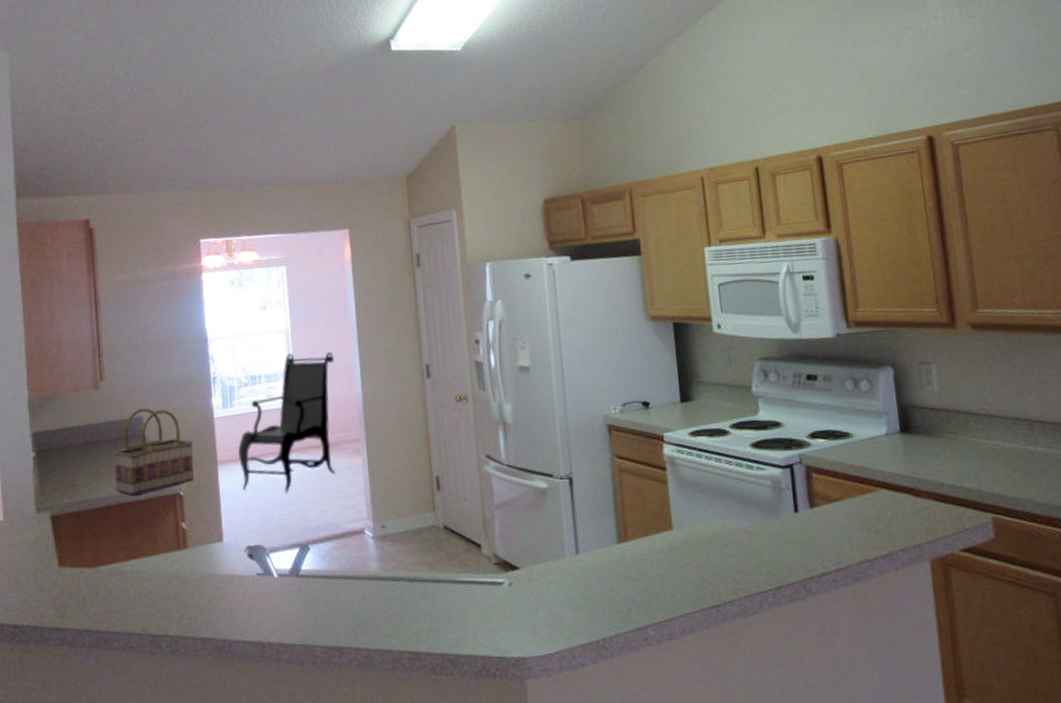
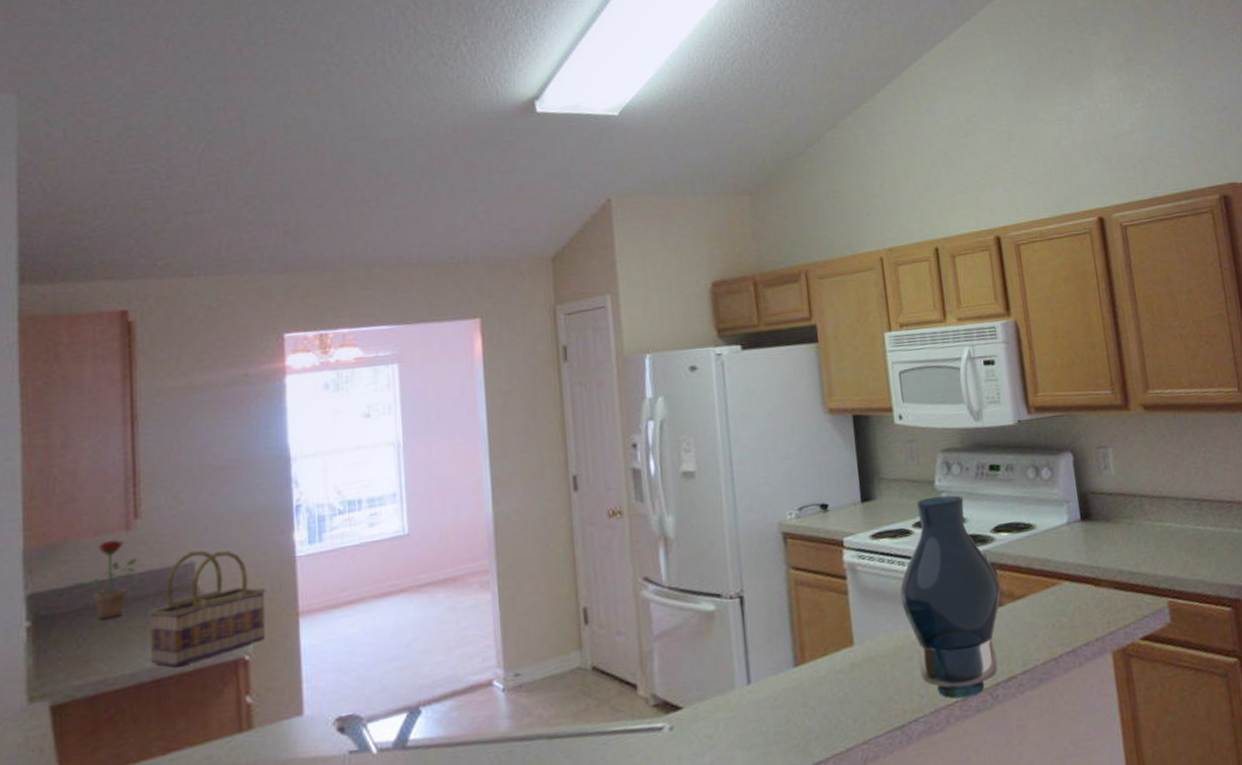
decorative plant: none [63,395,103,455] -> present [75,539,136,620]
armchair: present [238,351,335,493] -> none [328,465,458,647]
vase: none [717,401,816,588] -> present [900,495,1001,699]

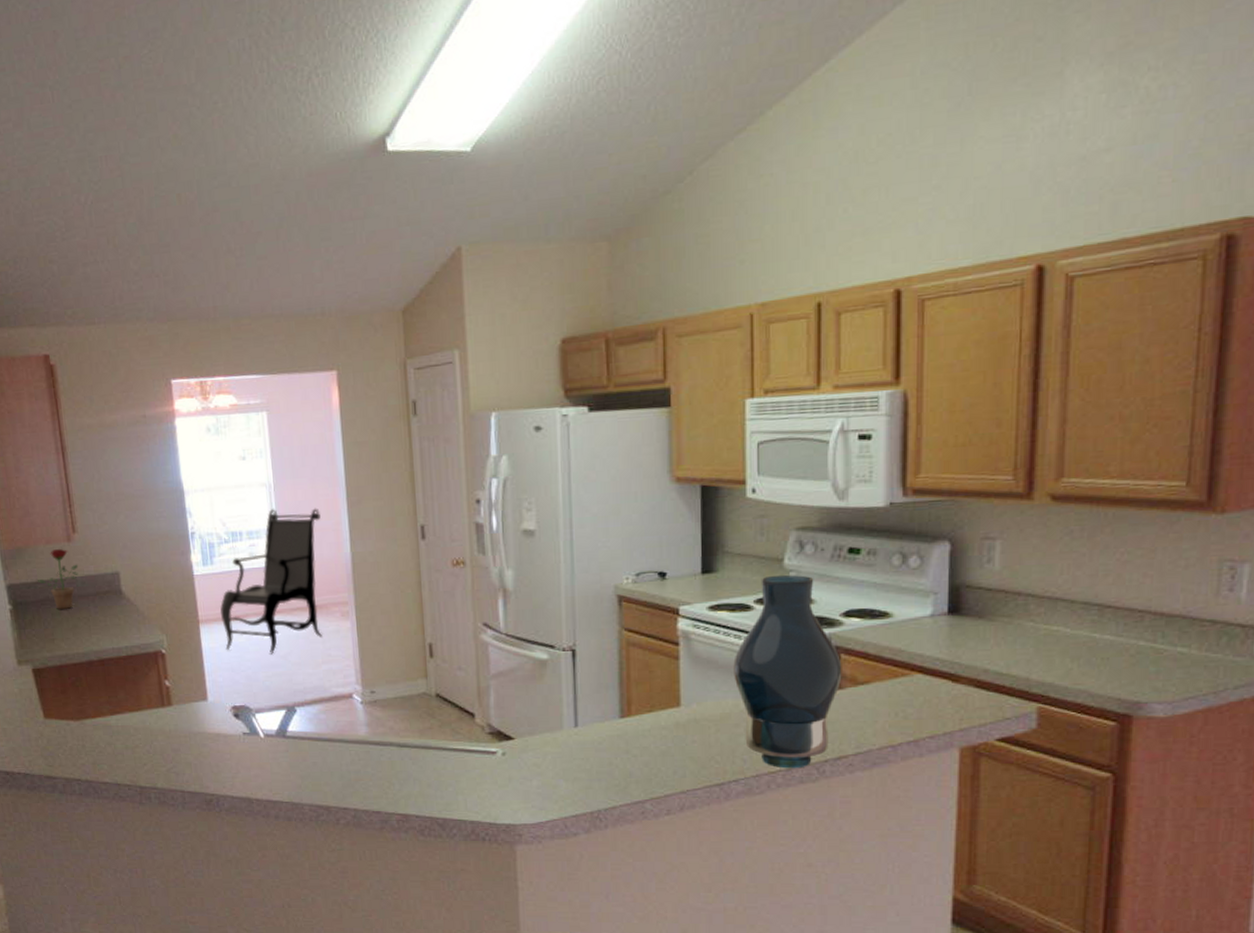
basket: present [149,550,267,668] -> none [91,563,176,652]
armchair: none [328,465,458,647] -> present [220,508,322,655]

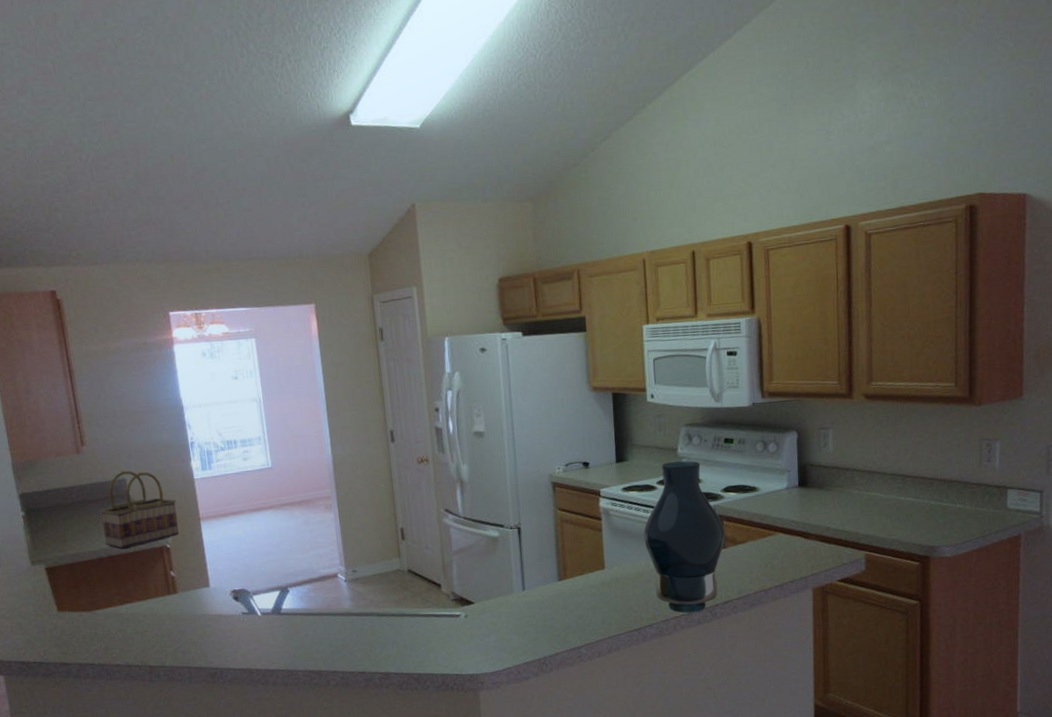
decorative plant: present [38,548,79,609] -> none [49,459,88,514]
basket: none [91,563,176,652] -> present [100,470,180,549]
armchair: present [220,508,322,655] -> none [219,418,310,544]

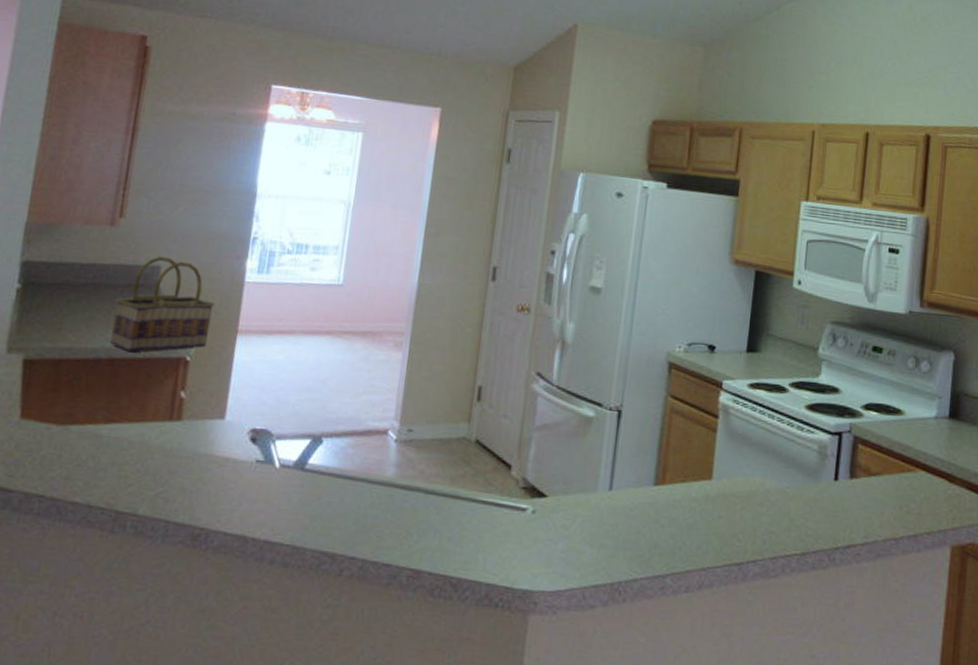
vase: present [643,461,725,613] -> none [764,362,859,554]

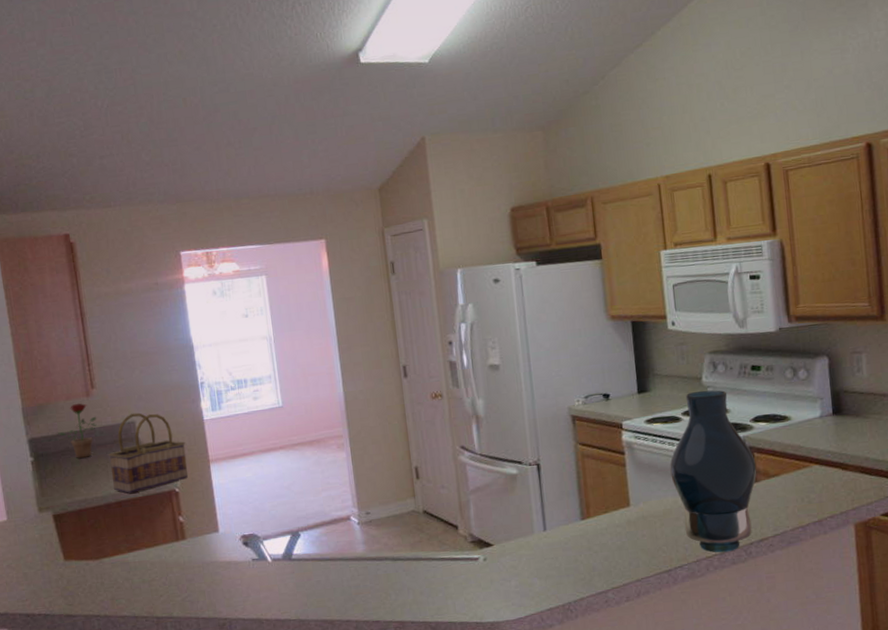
decorative plant: none [61,230,114,298] -> present [58,403,97,458]
vase: none [764,362,859,554] -> present [670,390,757,553]

